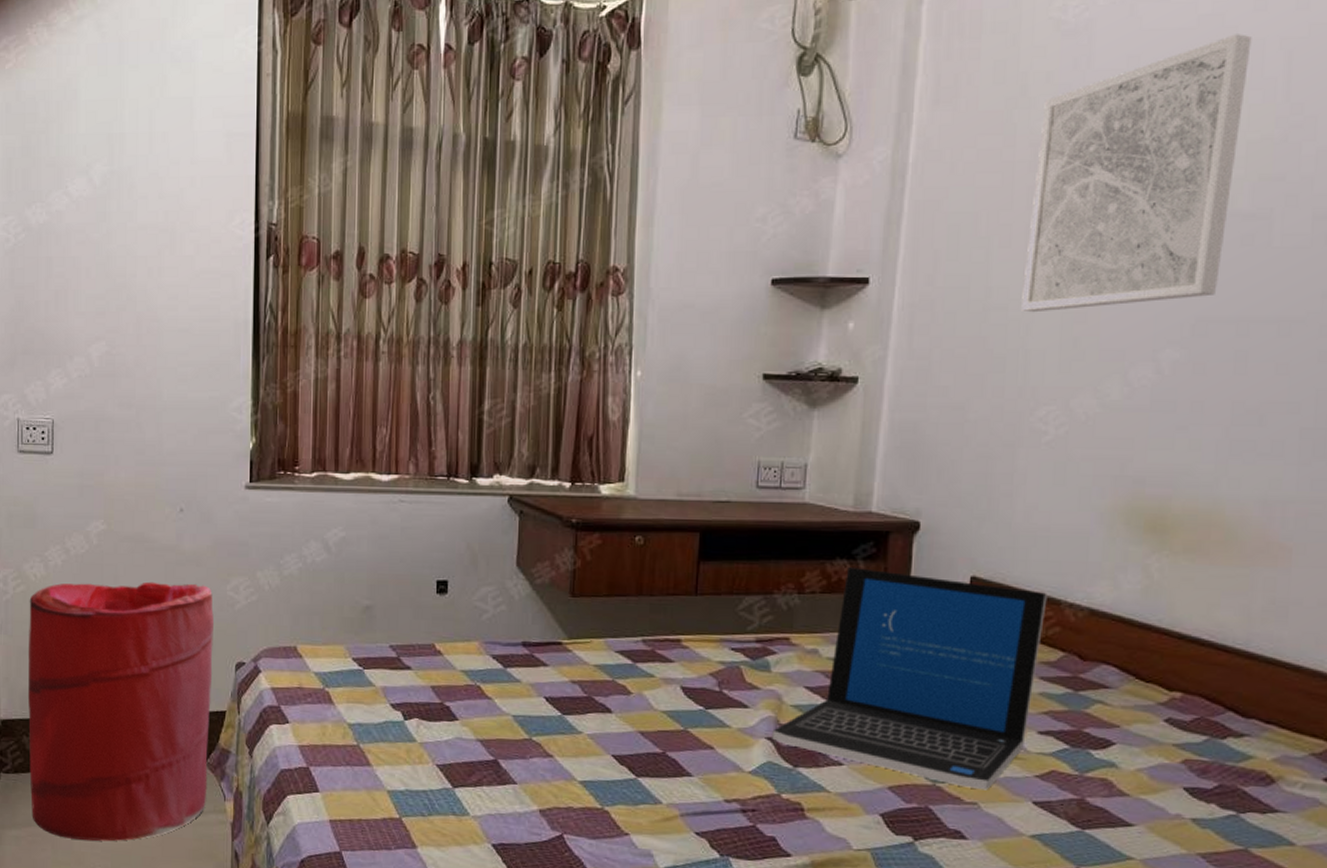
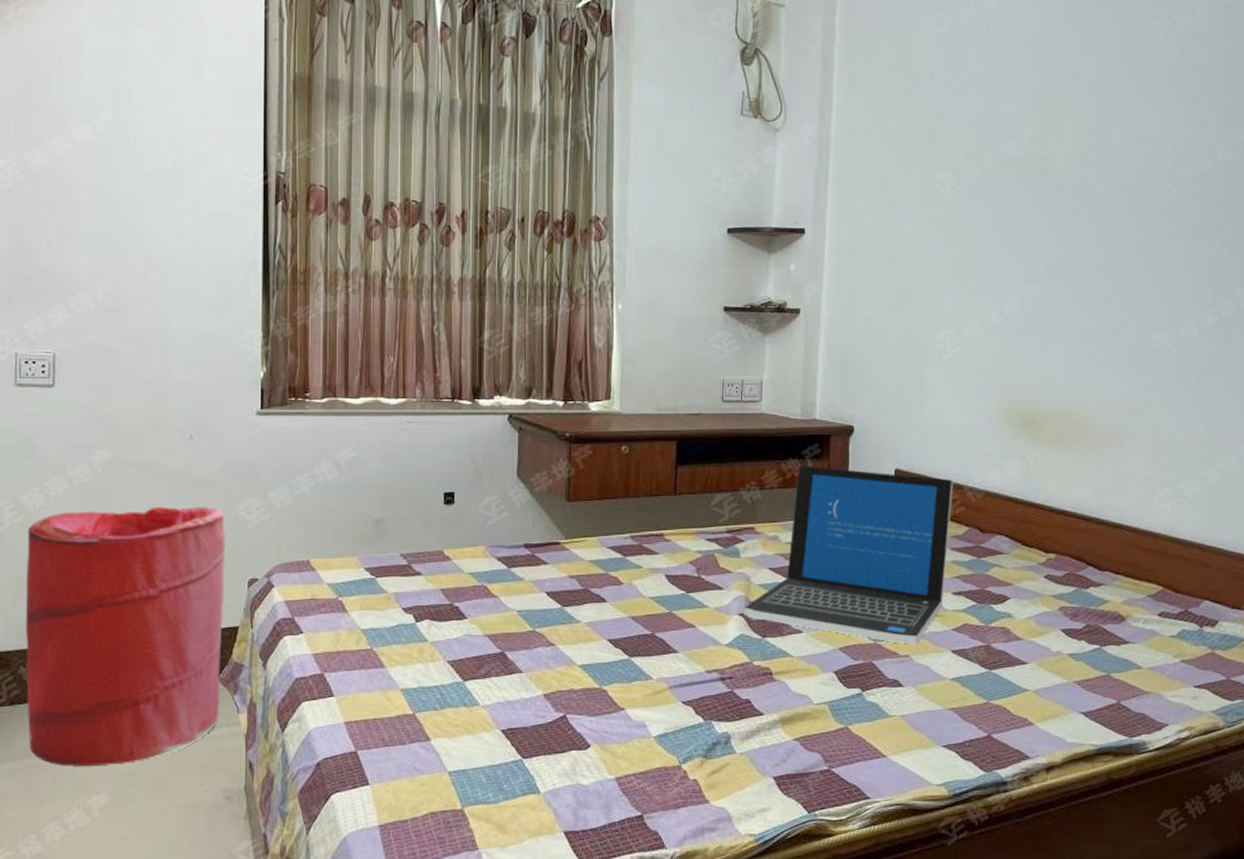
wall art: present [1021,34,1252,313] -> none [922,51,1073,258]

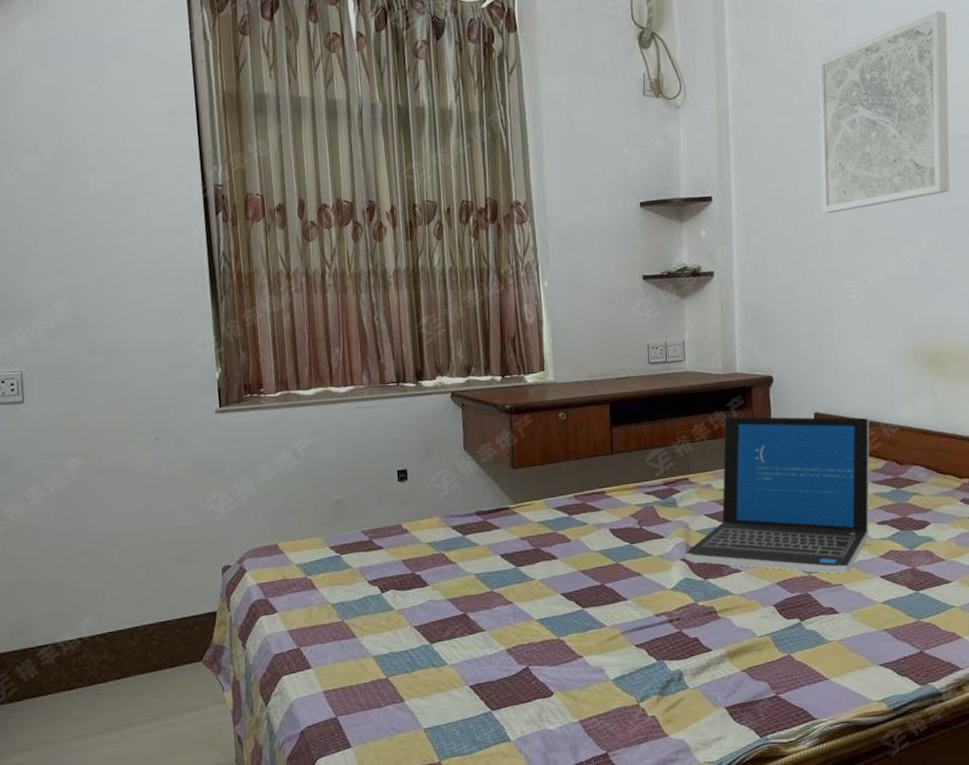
laundry hamper: present [25,506,225,766] -> none [11,502,206,755]
wall art: none [922,51,1073,258] -> present [818,11,950,214]

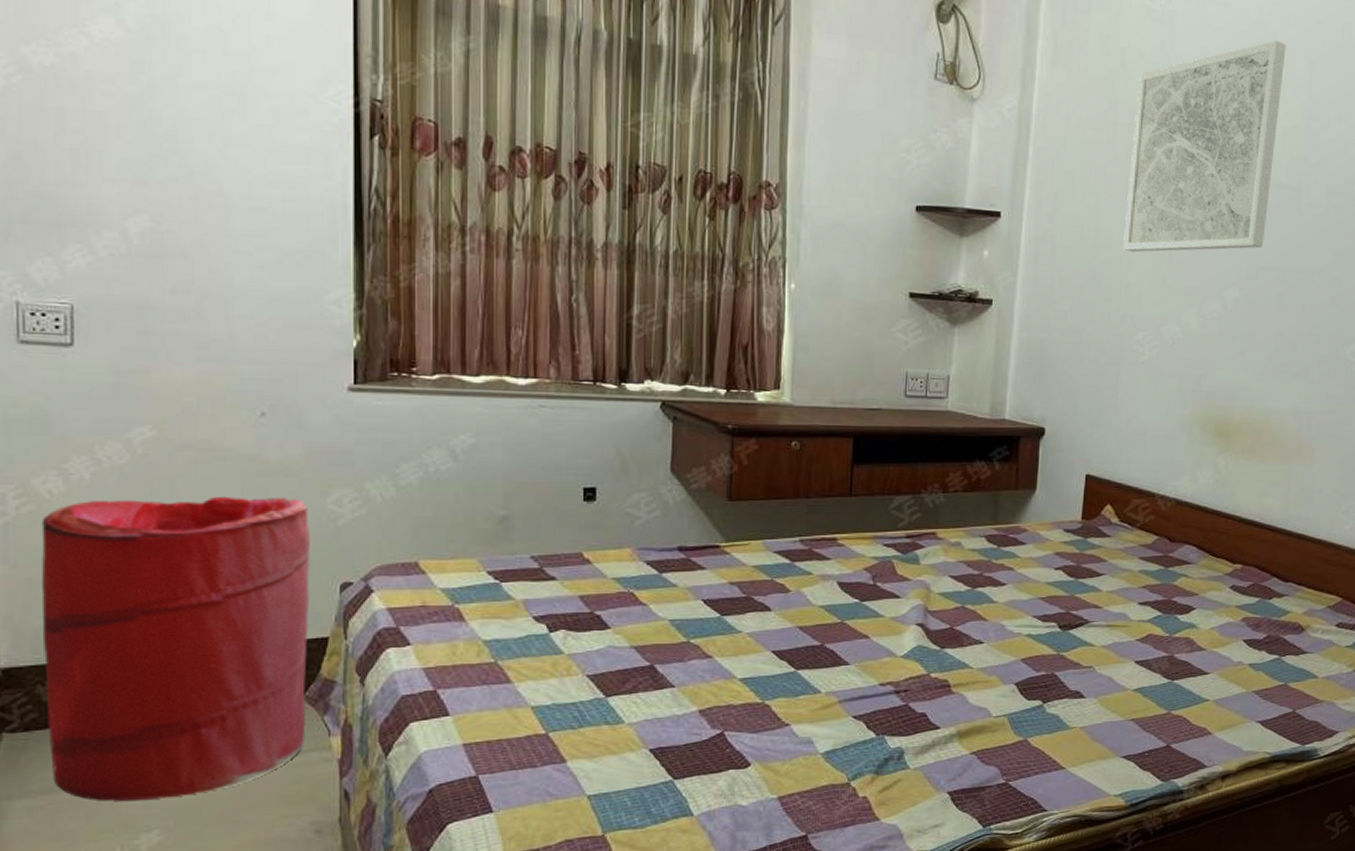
laundry hamper: none [11,502,206,755] -> present [41,496,310,801]
laptop: present [685,416,870,574] -> none [922,467,1145,655]

